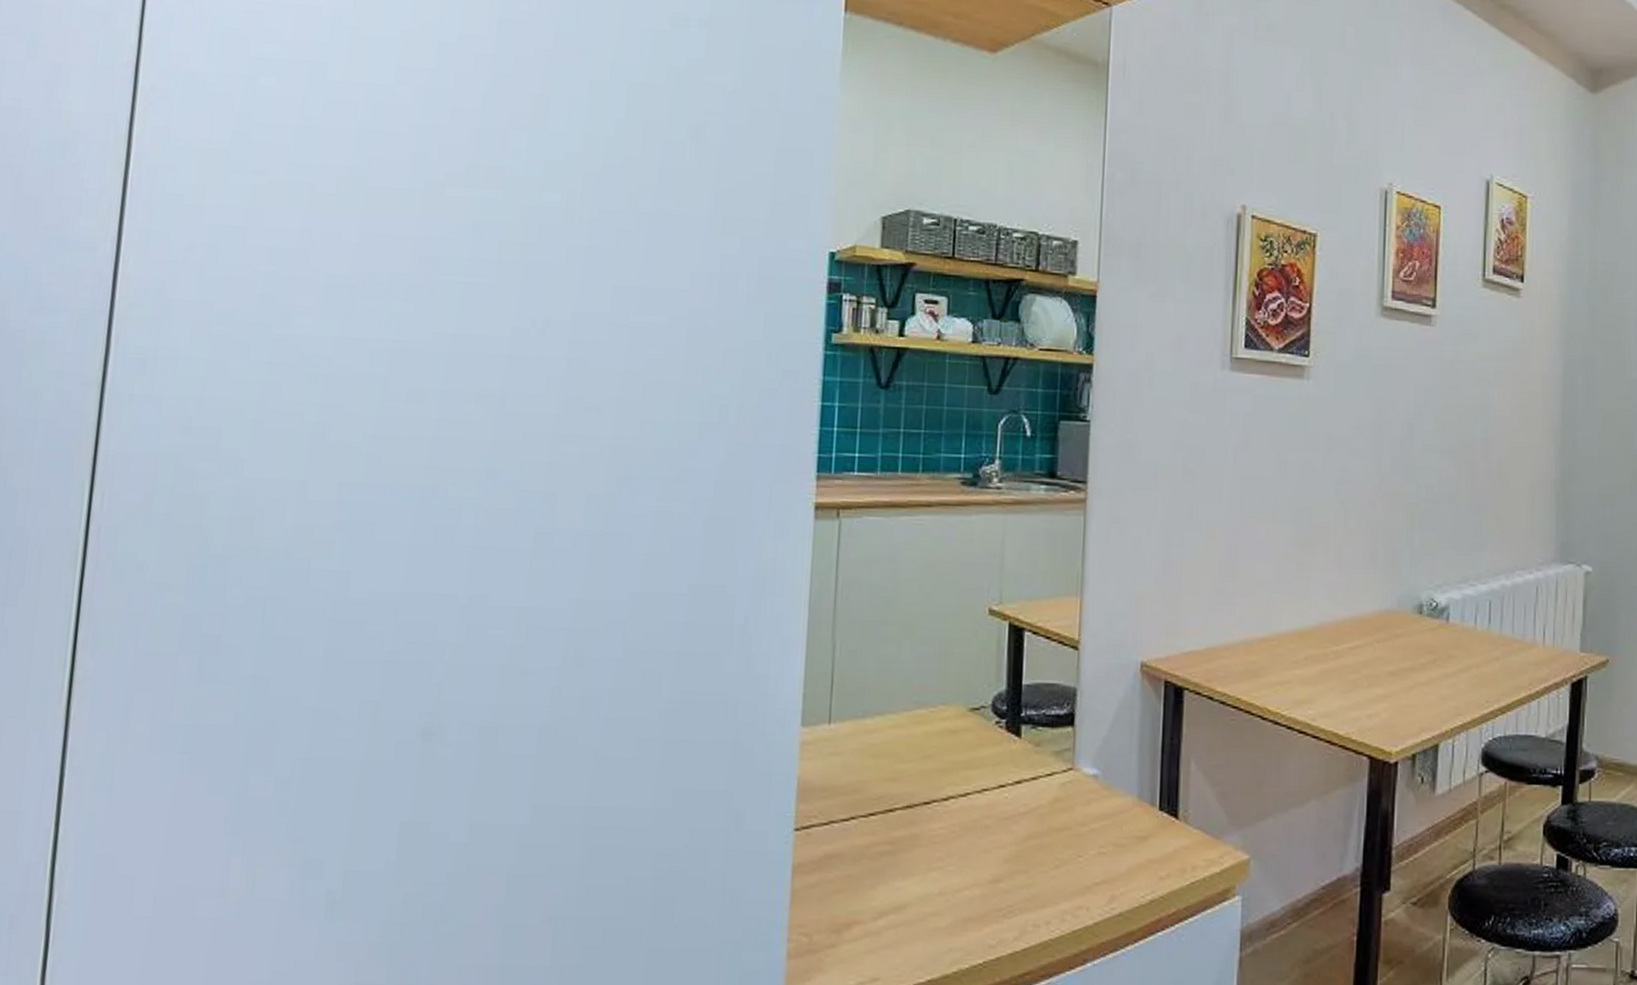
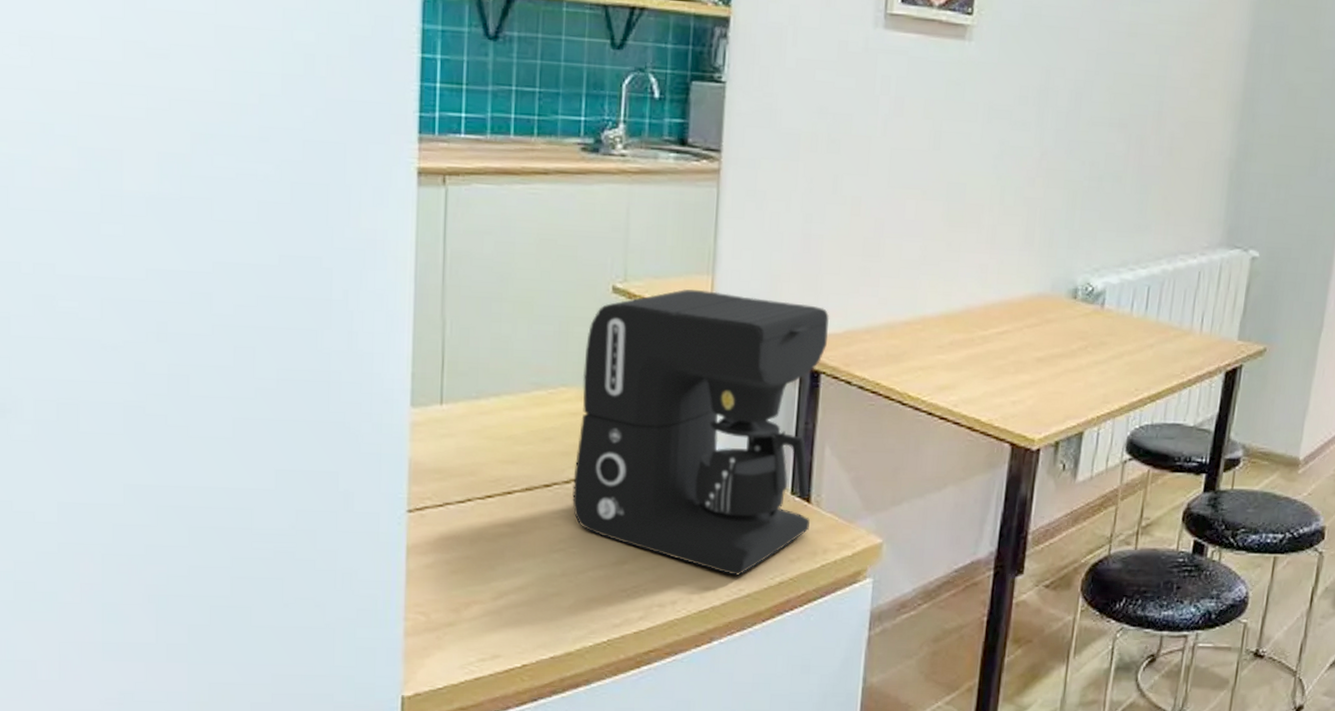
coffee maker: none [950,610,1191,894] -> present [572,289,830,576]

